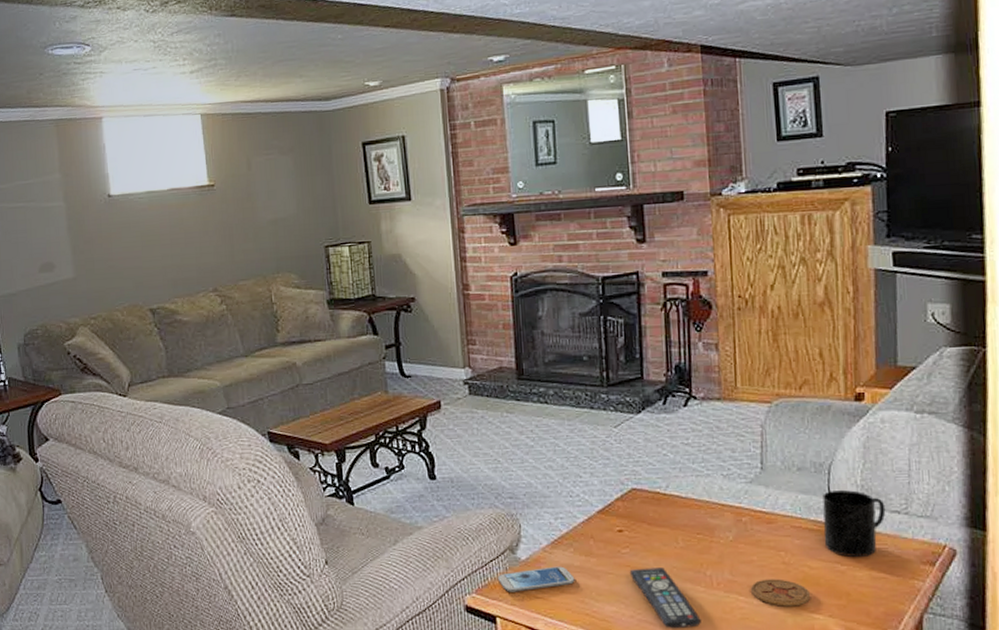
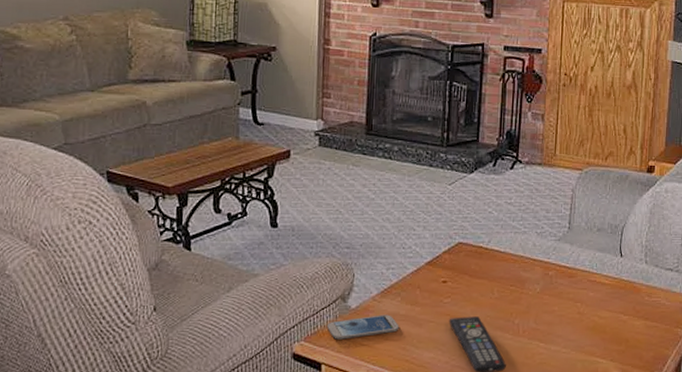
coaster: present [751,579,811,606] -> none [550,327,598,352]
mug: present [822,490,886,557] -> none [612,250,662,308]

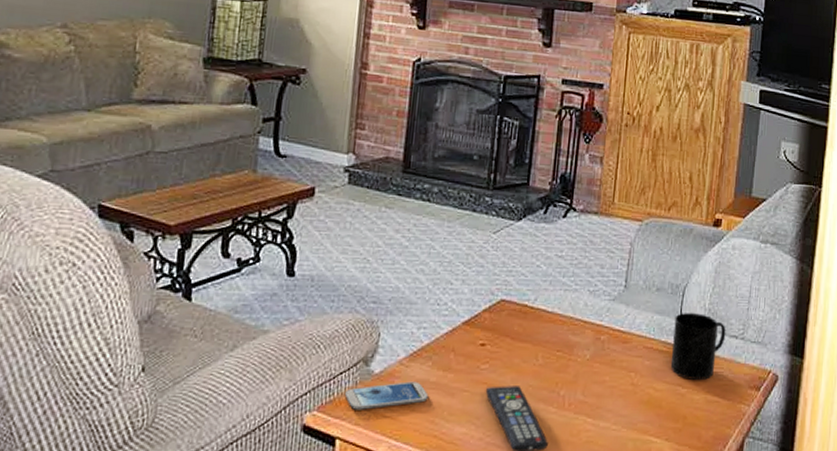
mug: none [612,250,662,308] -> present [670,313,726,380]

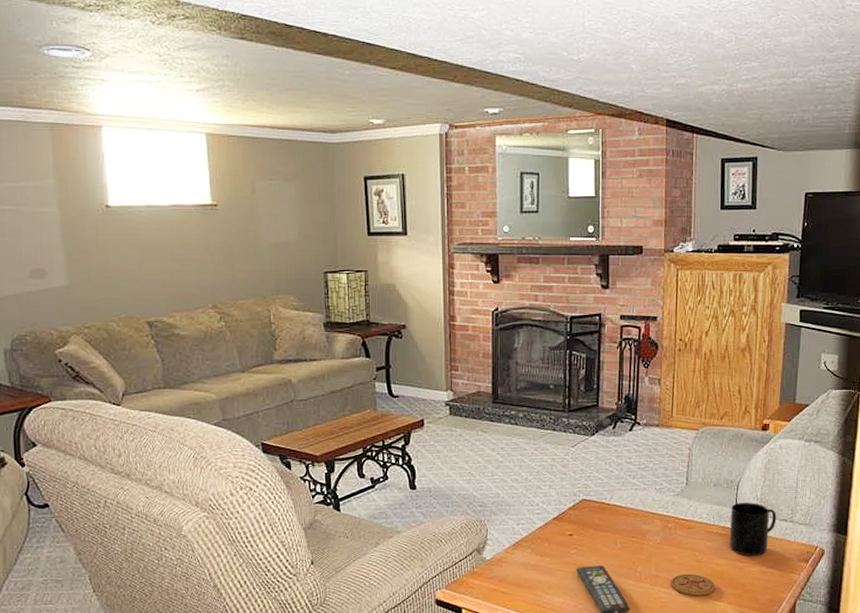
smartphone: present [344,381,429,410] -> none [464,565,531,587]
coaster: none [599,400,653,429] -> present [671,574,716,596]

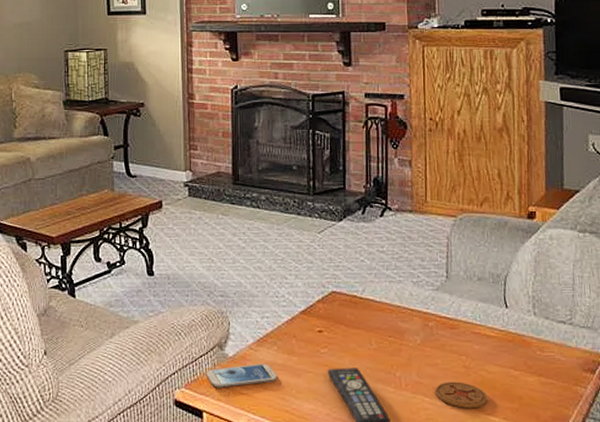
smartphone: none [464,565,531,587] -> present [205,363,277,388]
mug: present [729,503,777,556] -> none [499,300,553,363]

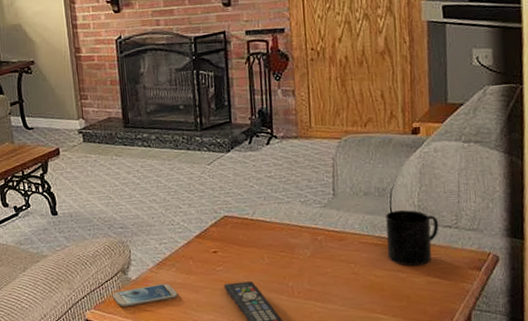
coaster: present [436,381,488,409] -> none [326,286,377,310]
mug: none [499,300,553,363] -> present [385,210,439,266]

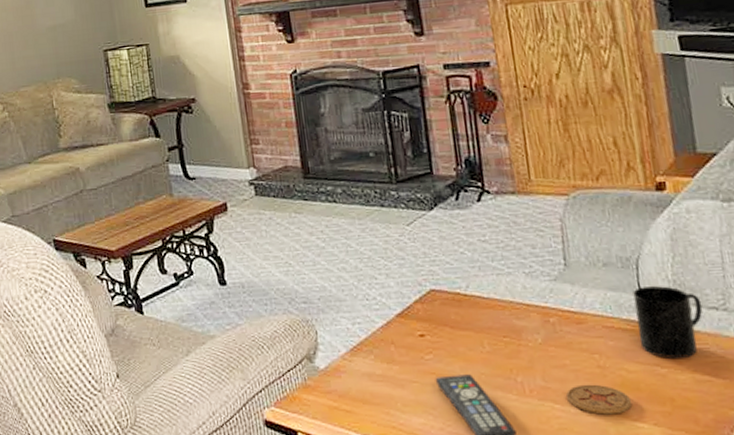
smartphone: present [112,283,178,307] -> none [296,375,378,405]
coaster: none [326,286,377,310] -> present [566,384,633,415]

